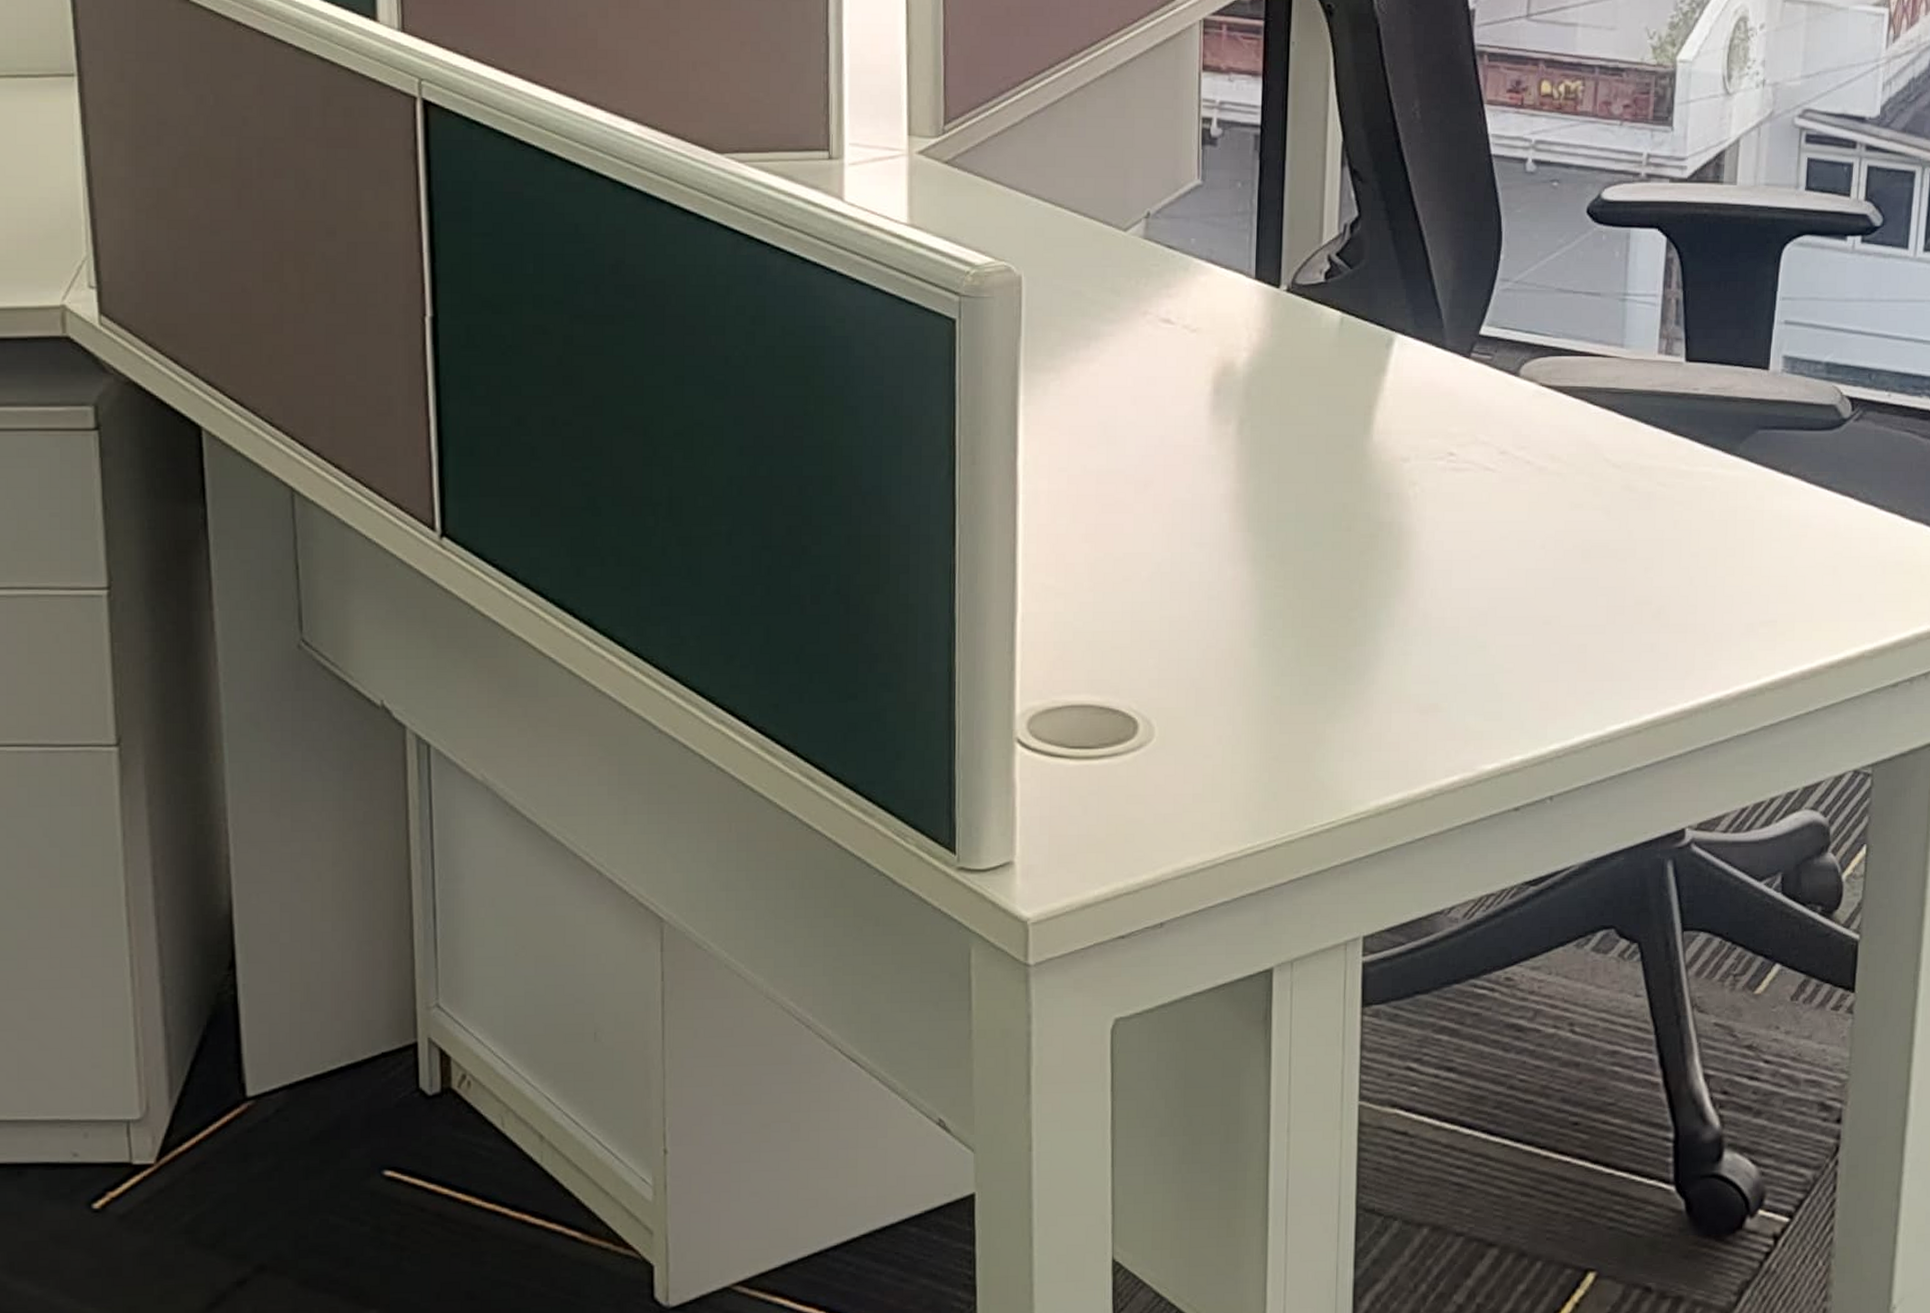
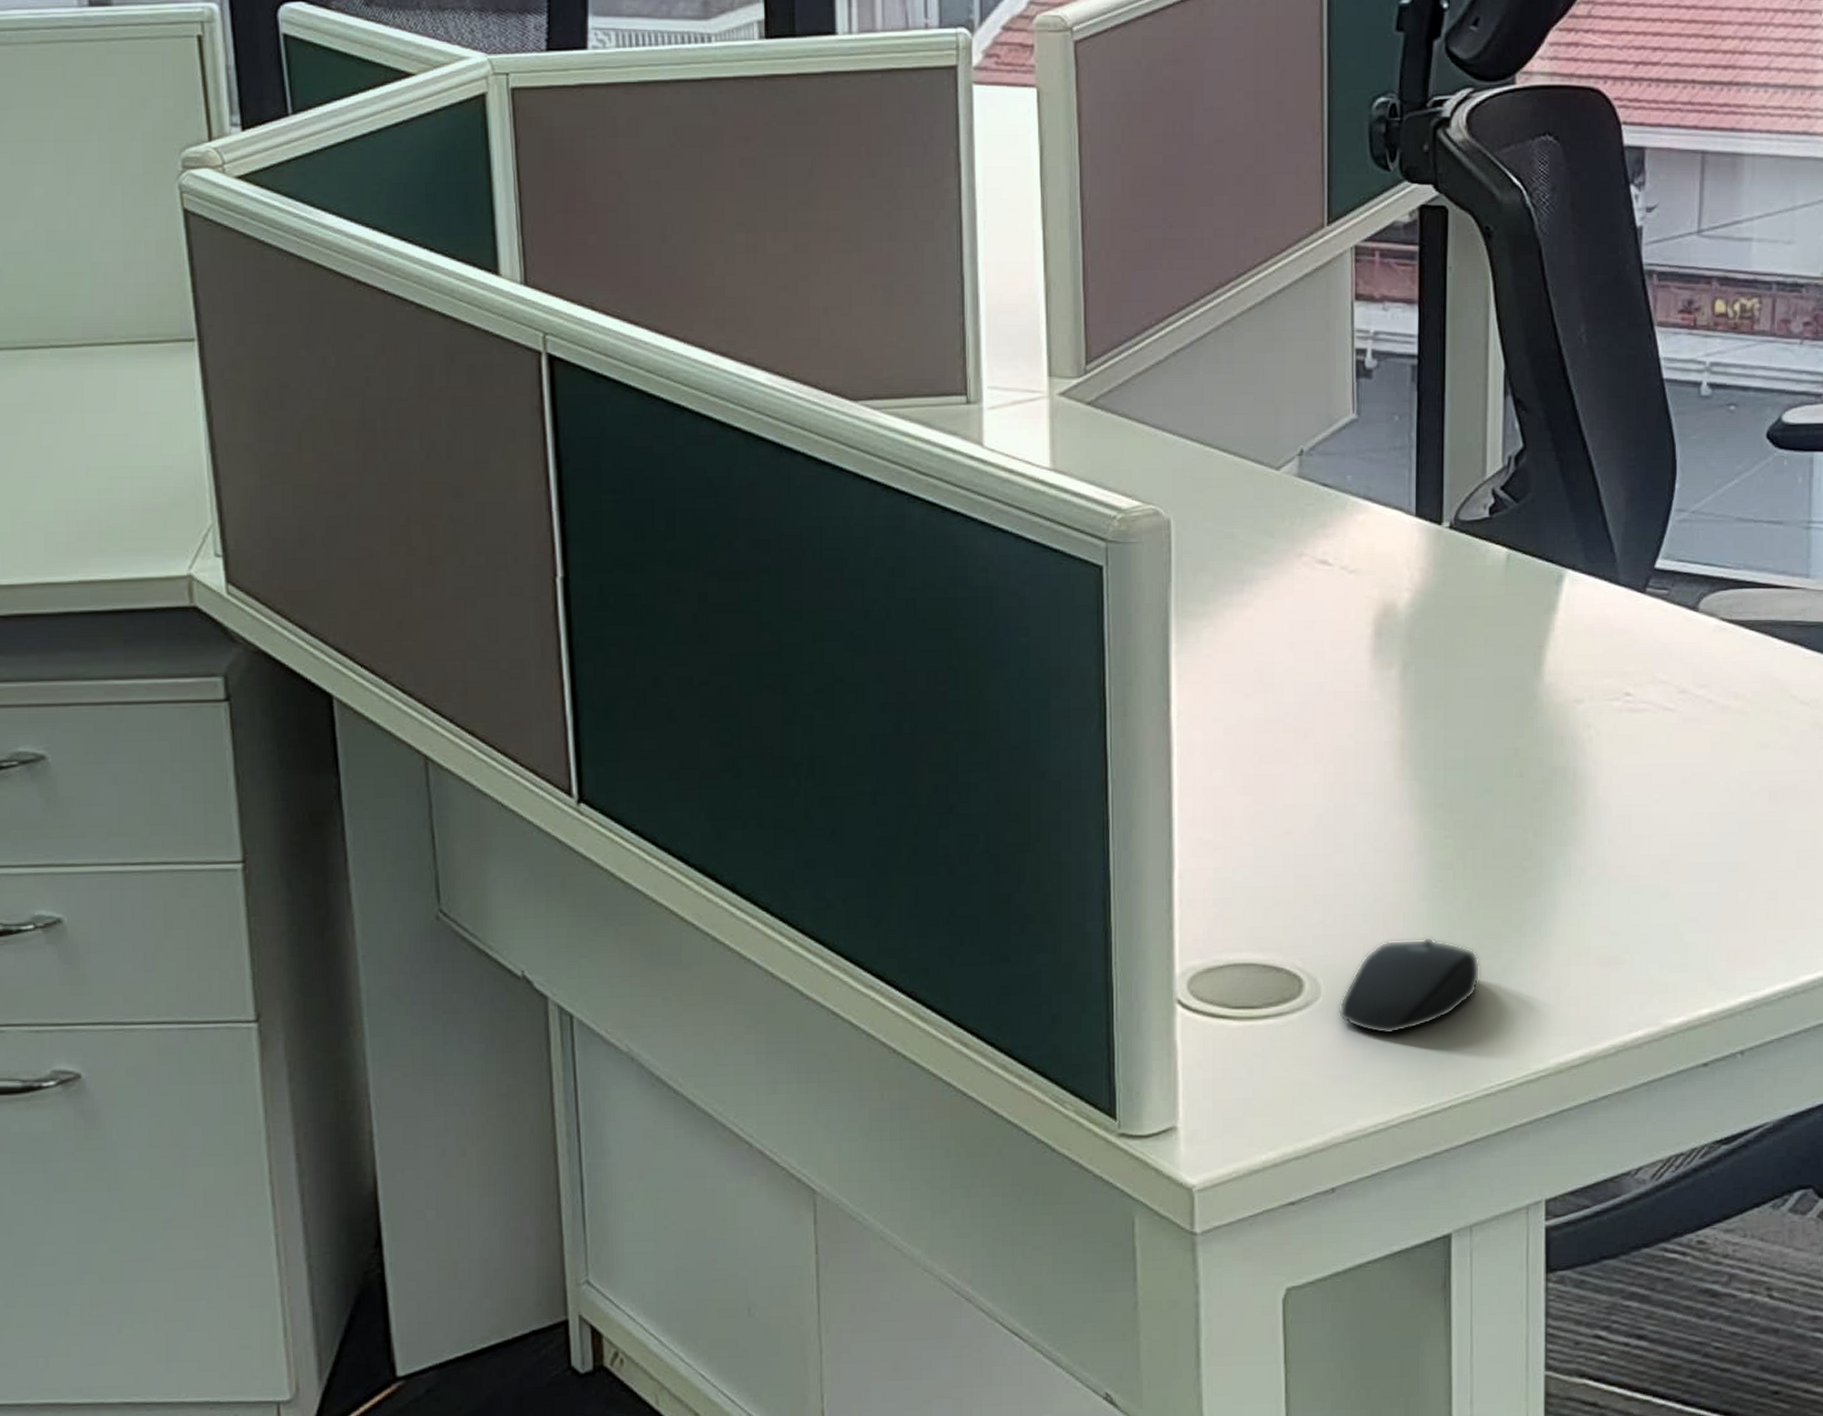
mouse: none [1170,682,1307,776] -> present [1338,936,1481,1035]

